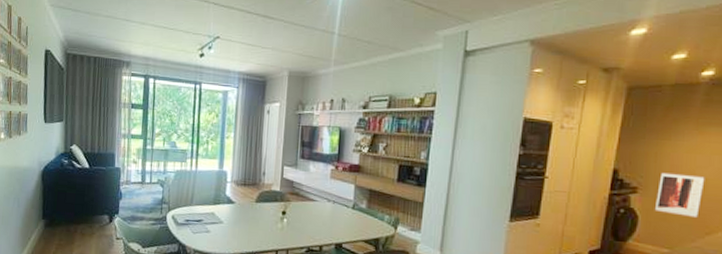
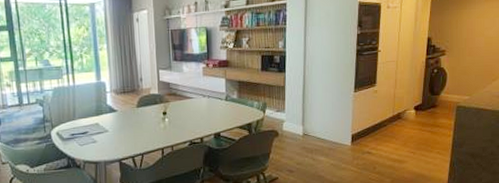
wall art: present [654,172,705,219] -> none [457,35,491,70]

